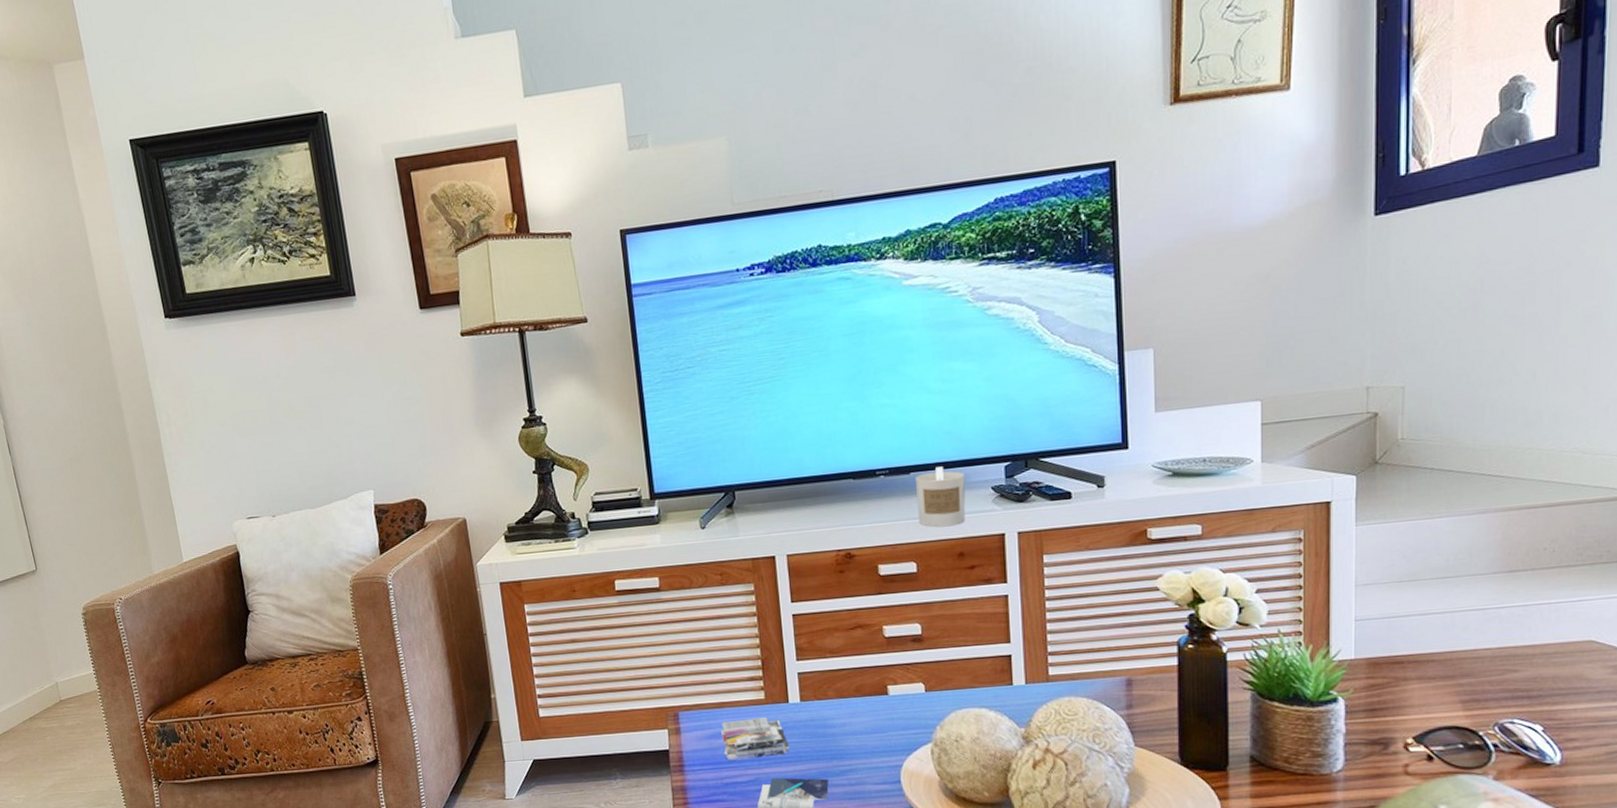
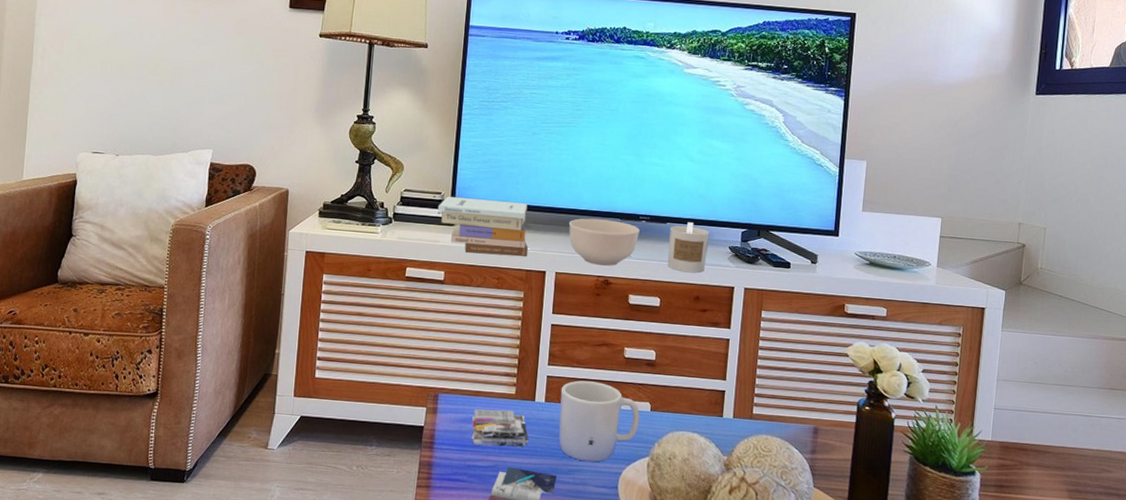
books: none [636,482,751,553] -> present [437,196,528,257]
bowl: none [792,482,879,538] -> present [568,218,640,266]
mug: none [816,669,915,759] -> present [558,380,640,462]

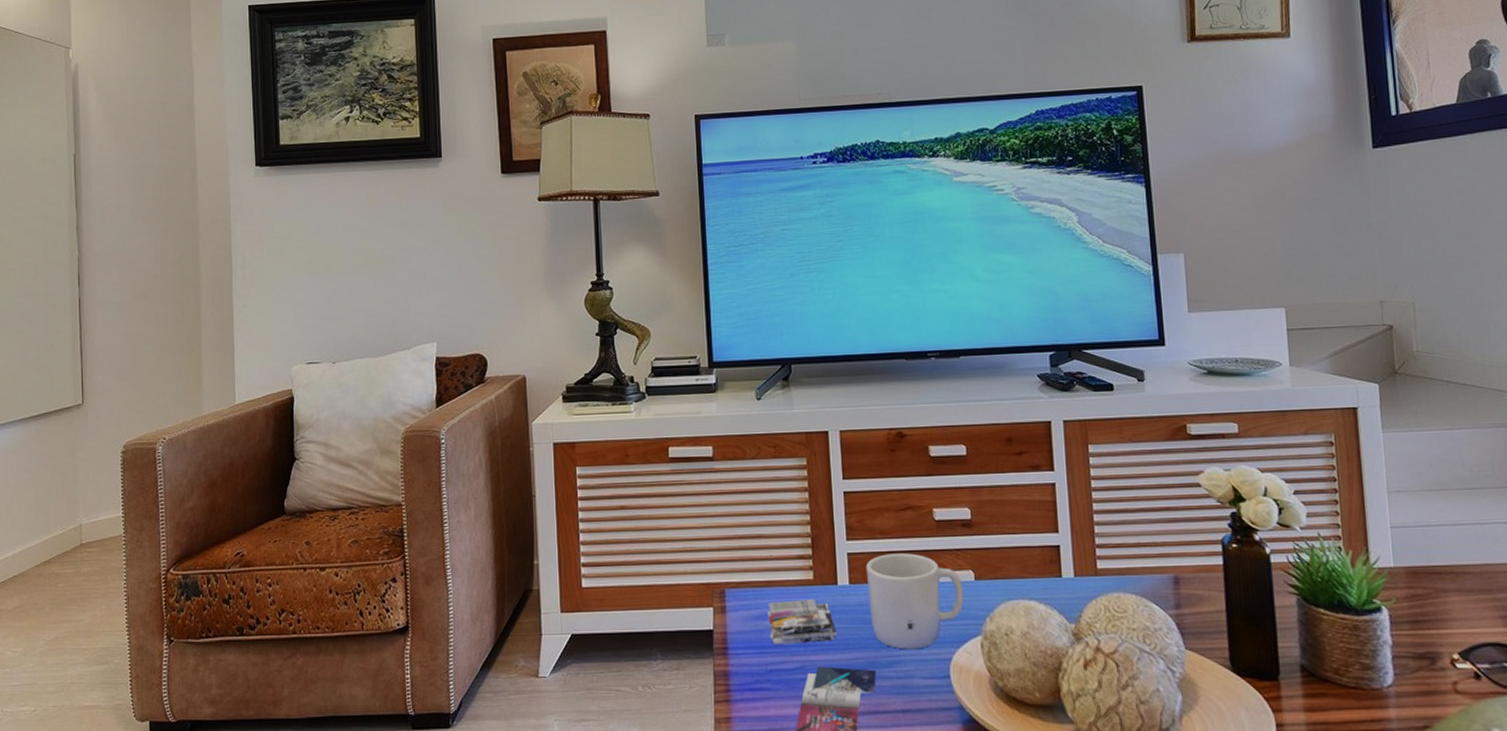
books: present [437,196,528,257] -> none [694,356,805,422]
bowl: present [568,218,640,266] -> none [846,362,930,417]
candle: present [667,222,710,274] -> none [964,352,1014,412]

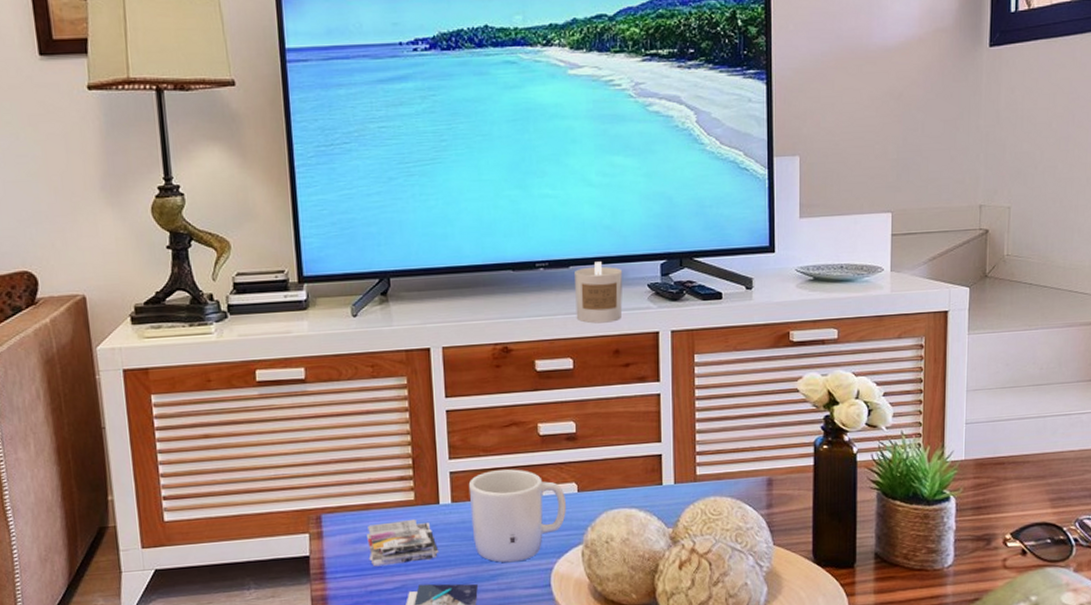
candle: none [964,352,1014,412] -> present [573,261,623,324]

